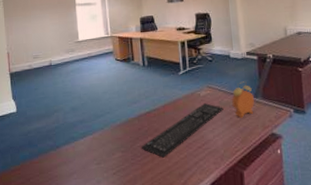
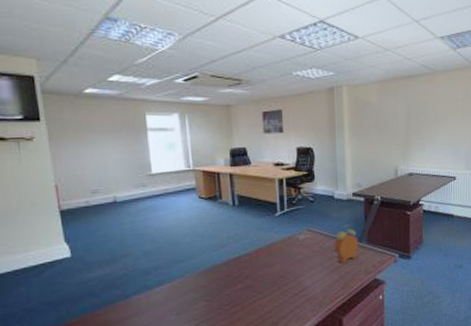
keyboard: present [142,103,224,158] -> none [230,248,324,306]

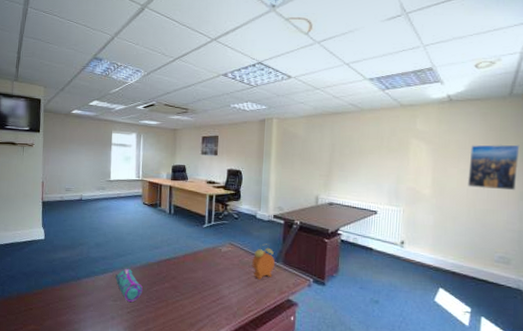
pencil case: none [174,275,211,313] -> present [114,268,143,303]

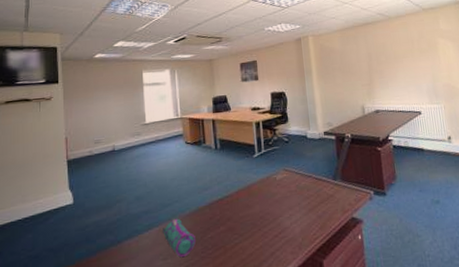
alarm clock: present [251,244,275,280] -> none [309,163,333,203]

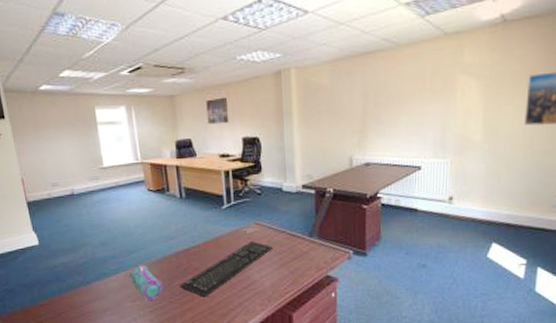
keyboard: none [213,187,301,250] -> present [180,241,273,297]

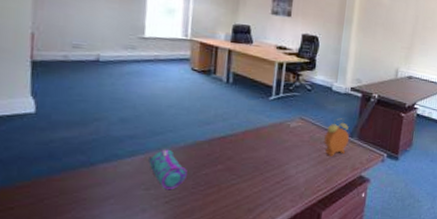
keyboard: present [180,241,273,297] -> none [208,136,313,190]
alarm clock: none [282,218,308,259] -> present [323,118,349,157]

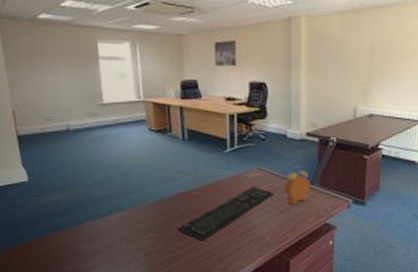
pencil case: present [147,149,187,190] -> none [124,206,160,244]
keyboard: none [208,136,313,190] -> present [178,187,274,242]

